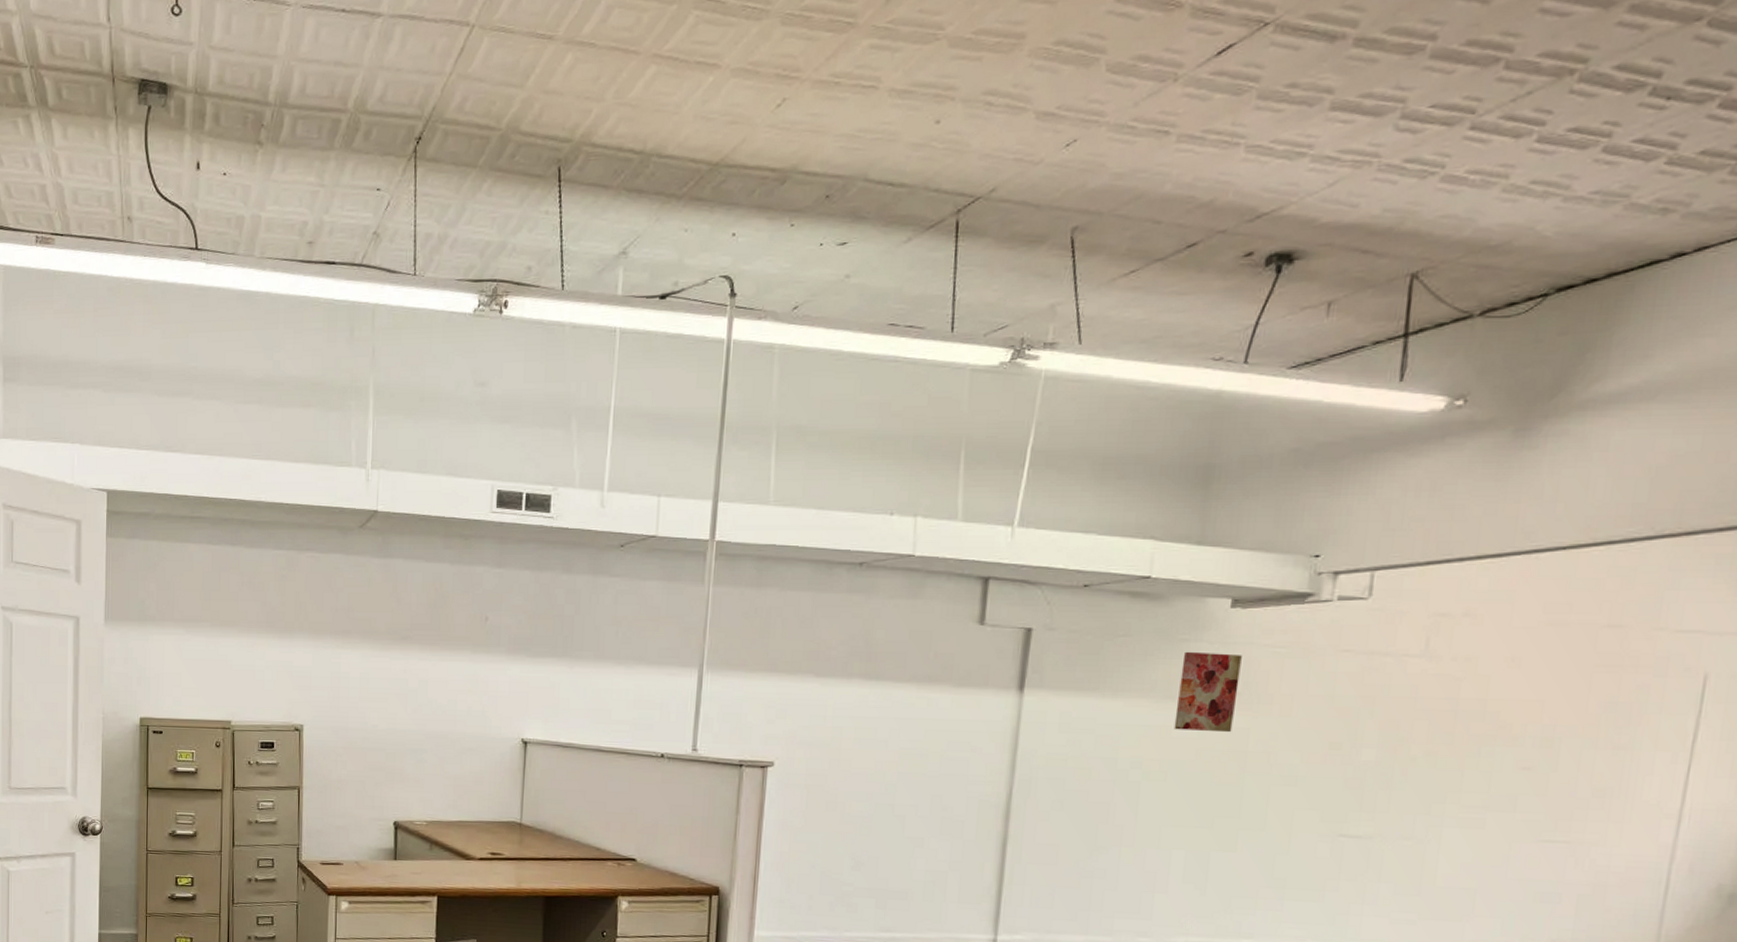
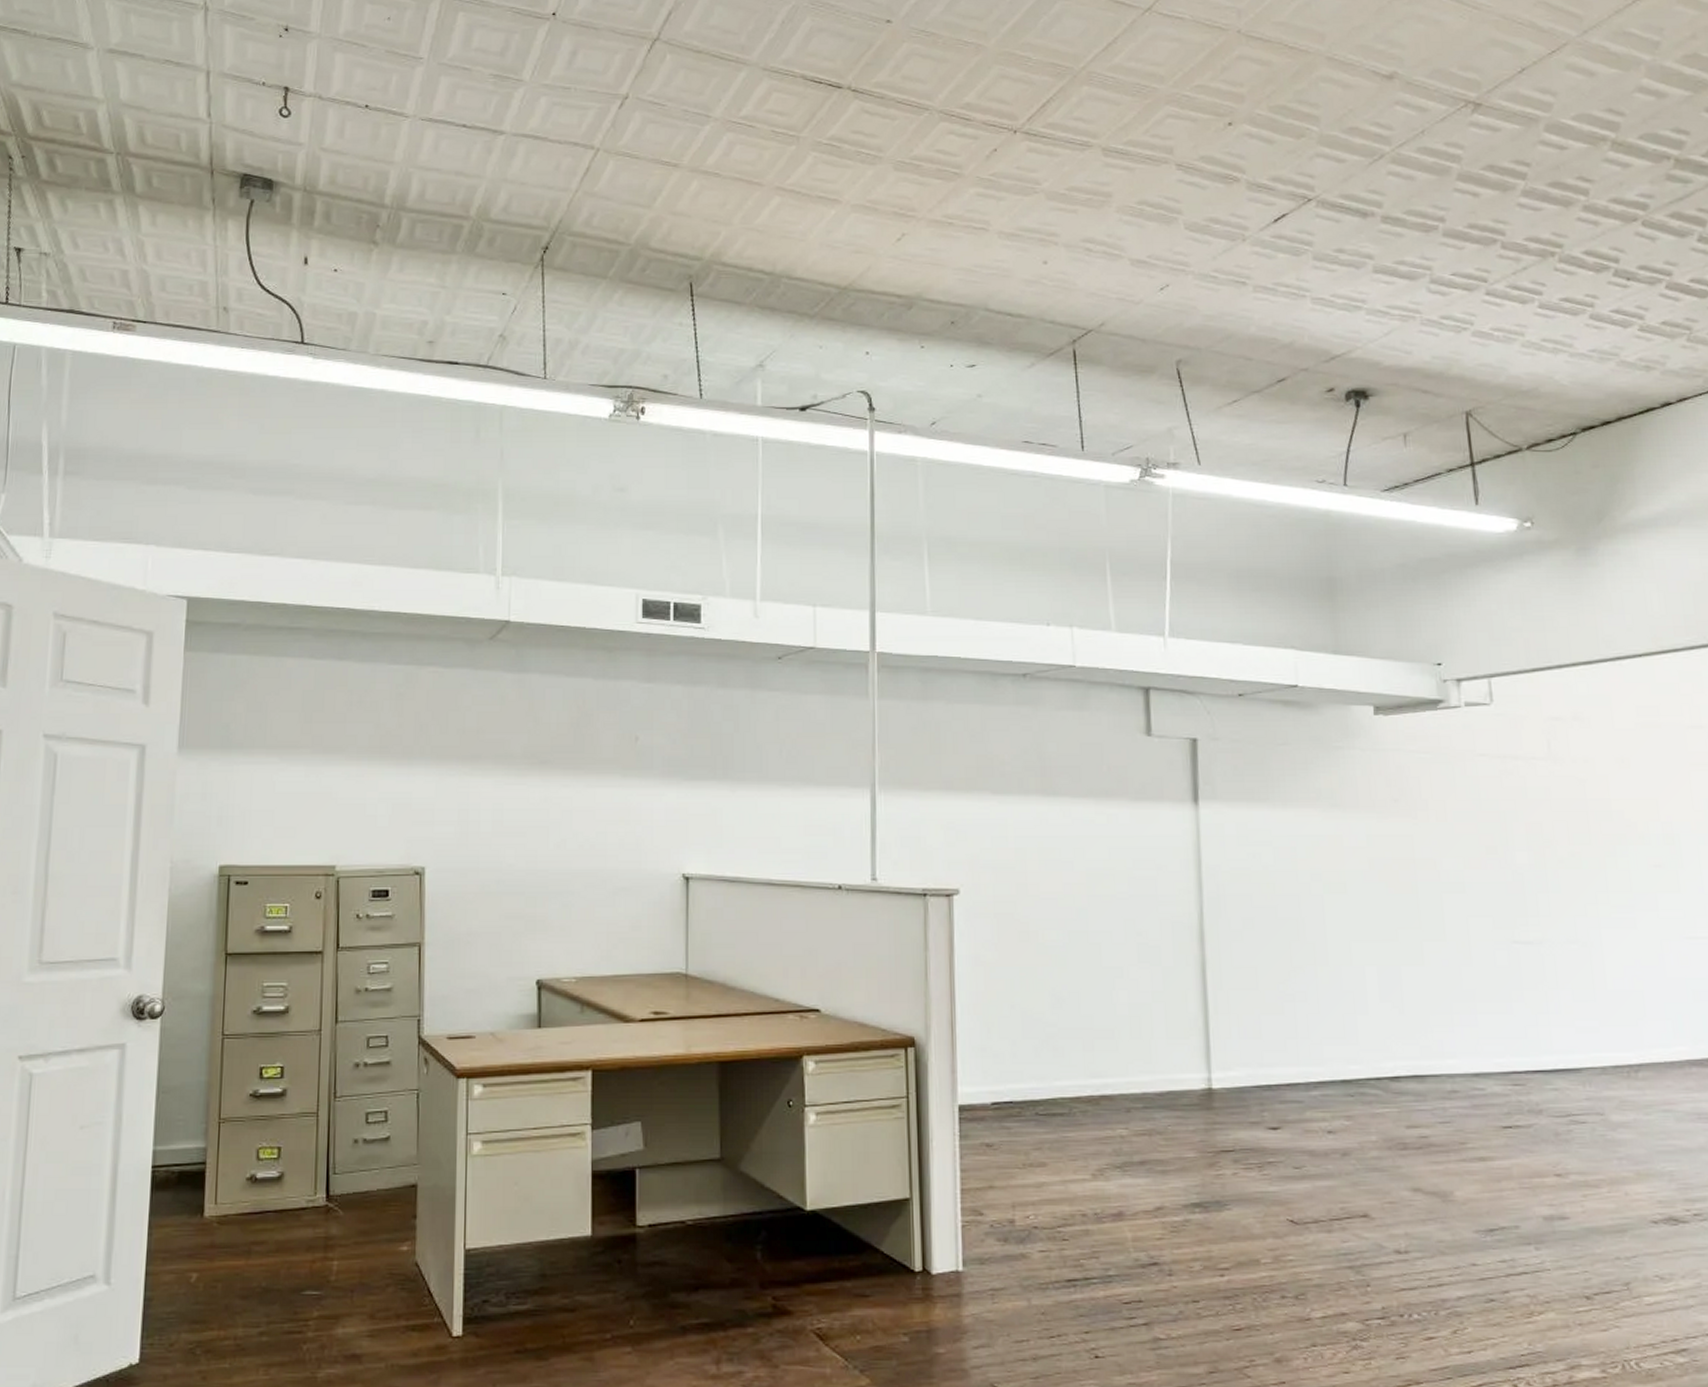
wall art: present [1174,651,1242,733] -> none [1340,759,1397,840]

